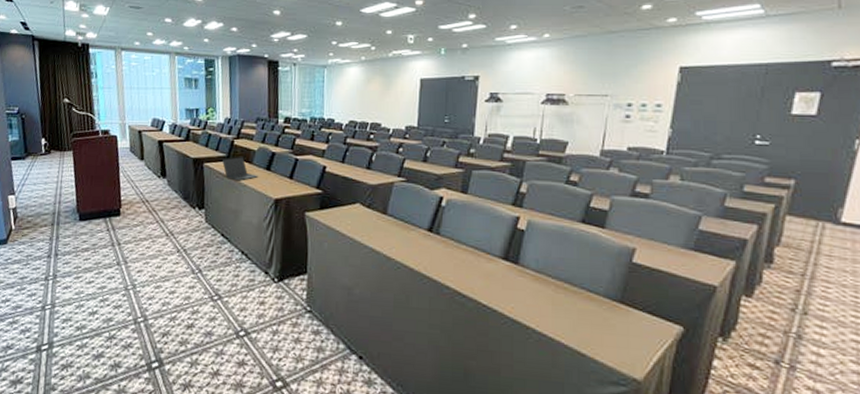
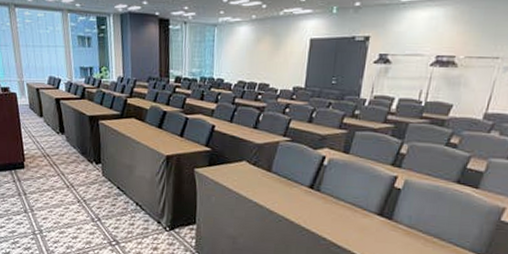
laptop: present [222,157,258,181] -> none [117,115,150,138]

